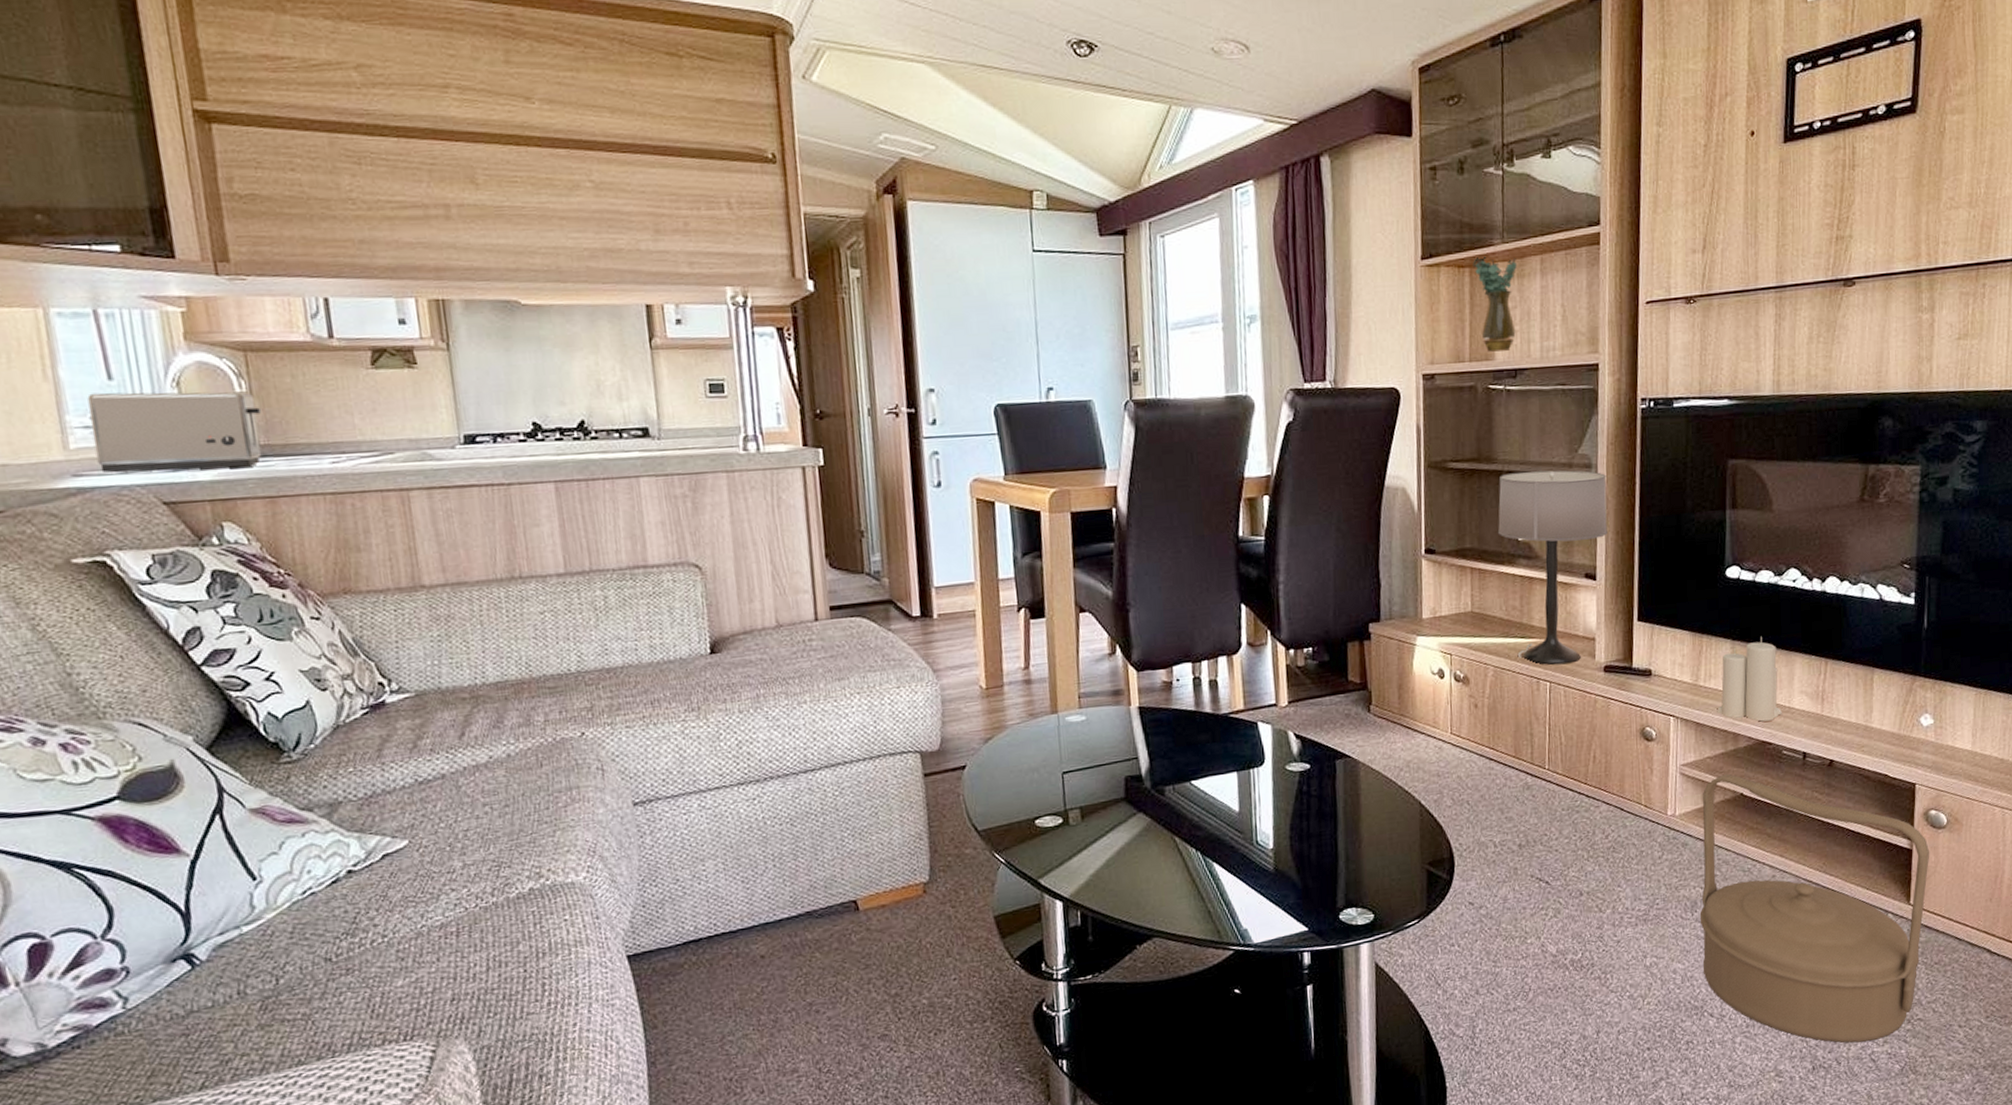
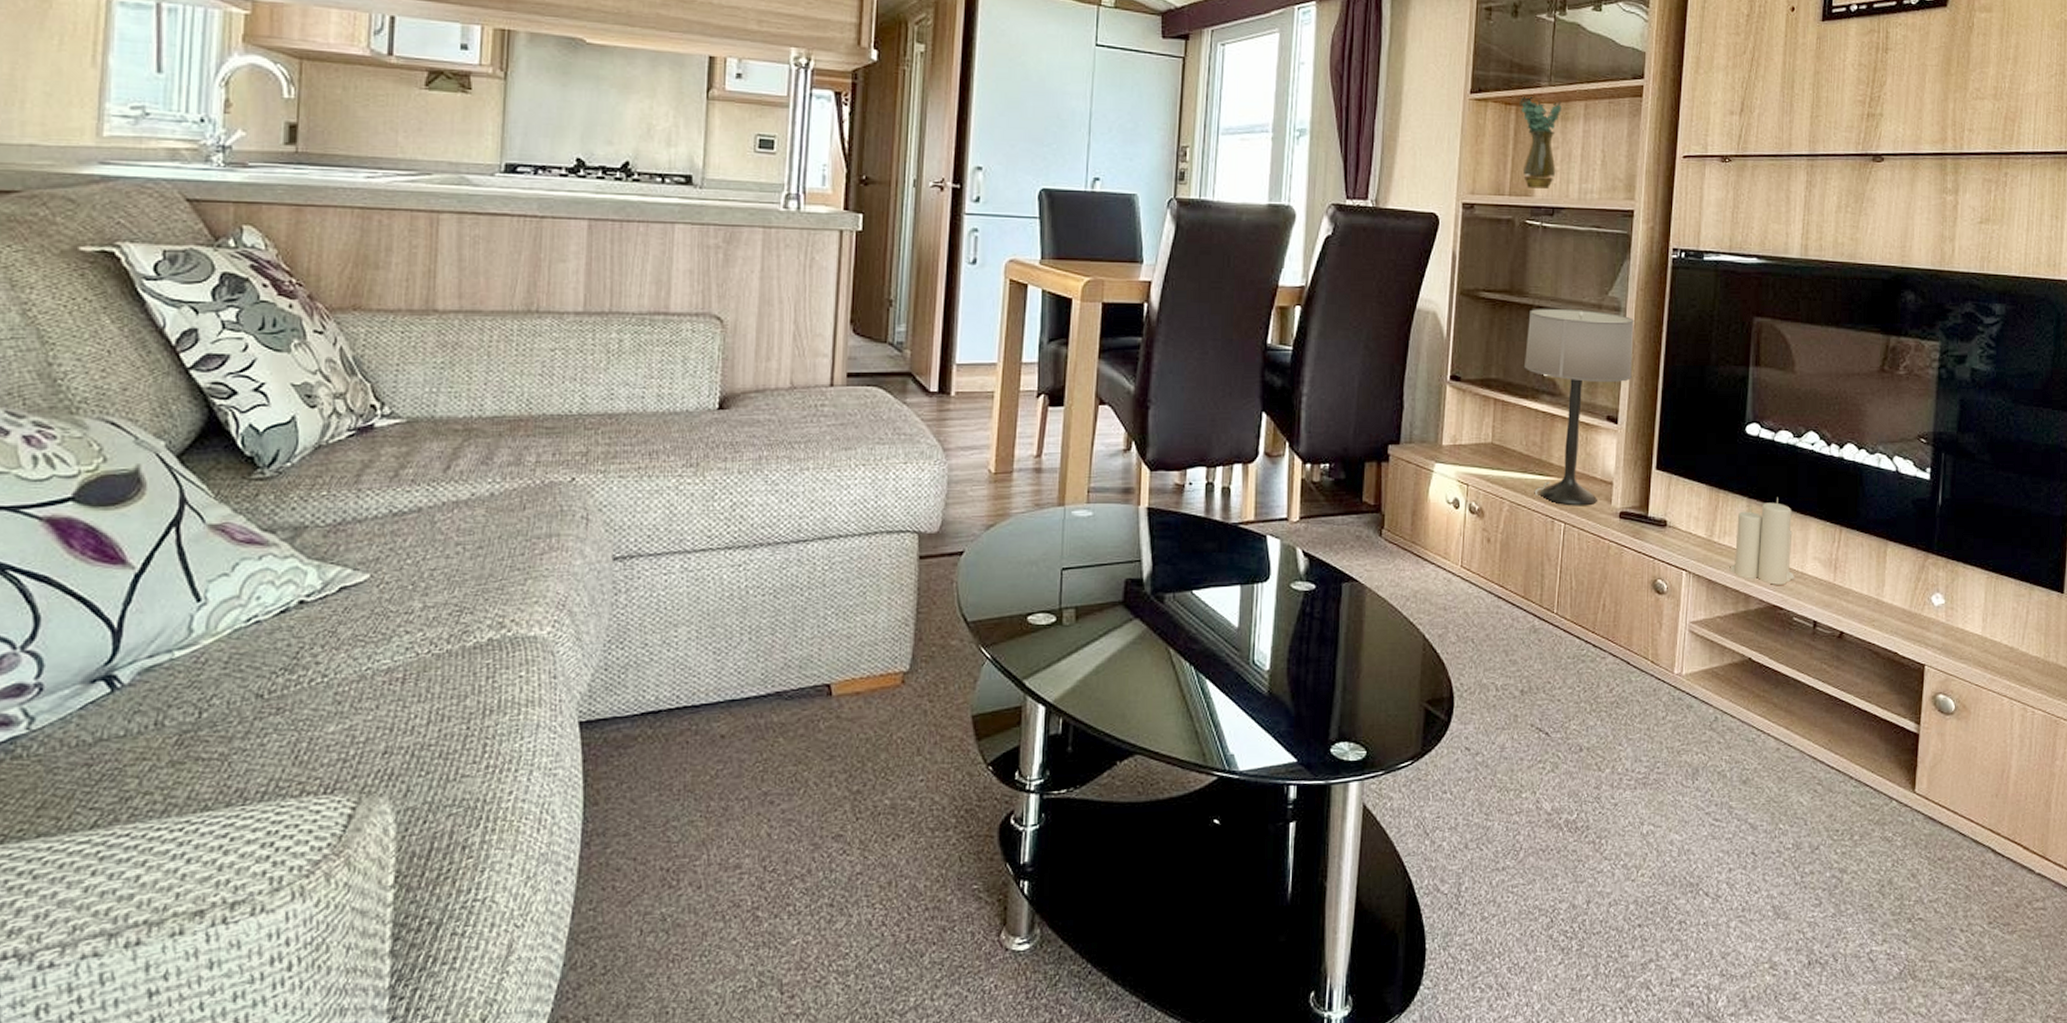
toaster: present [87,392,262,473] -> none [128,83,306,174]
basket: present [1699,774,1930,1043] -> none [1700,636,1937,939]

